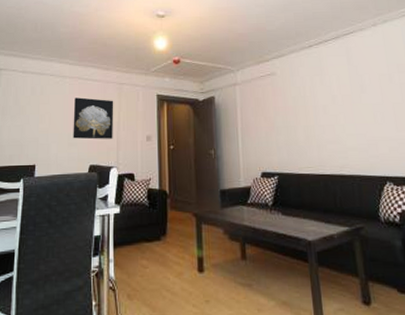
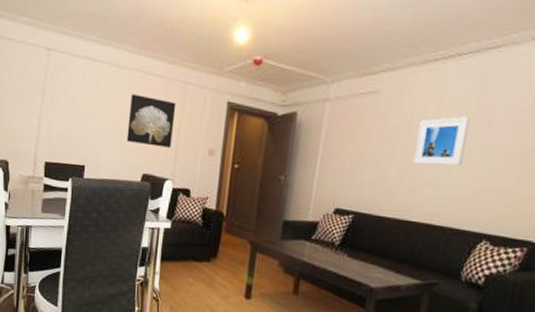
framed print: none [311,85,352,126] -> present [413,116,471,166]

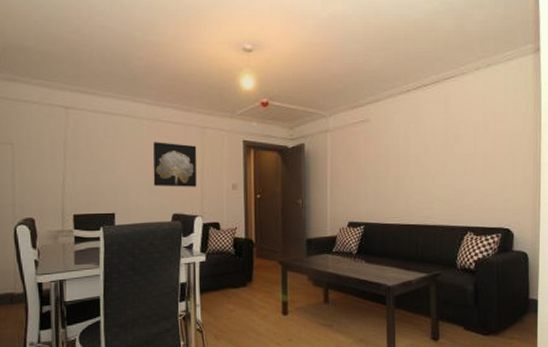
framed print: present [413,116,471,166] -> none [404,134,442,177]

